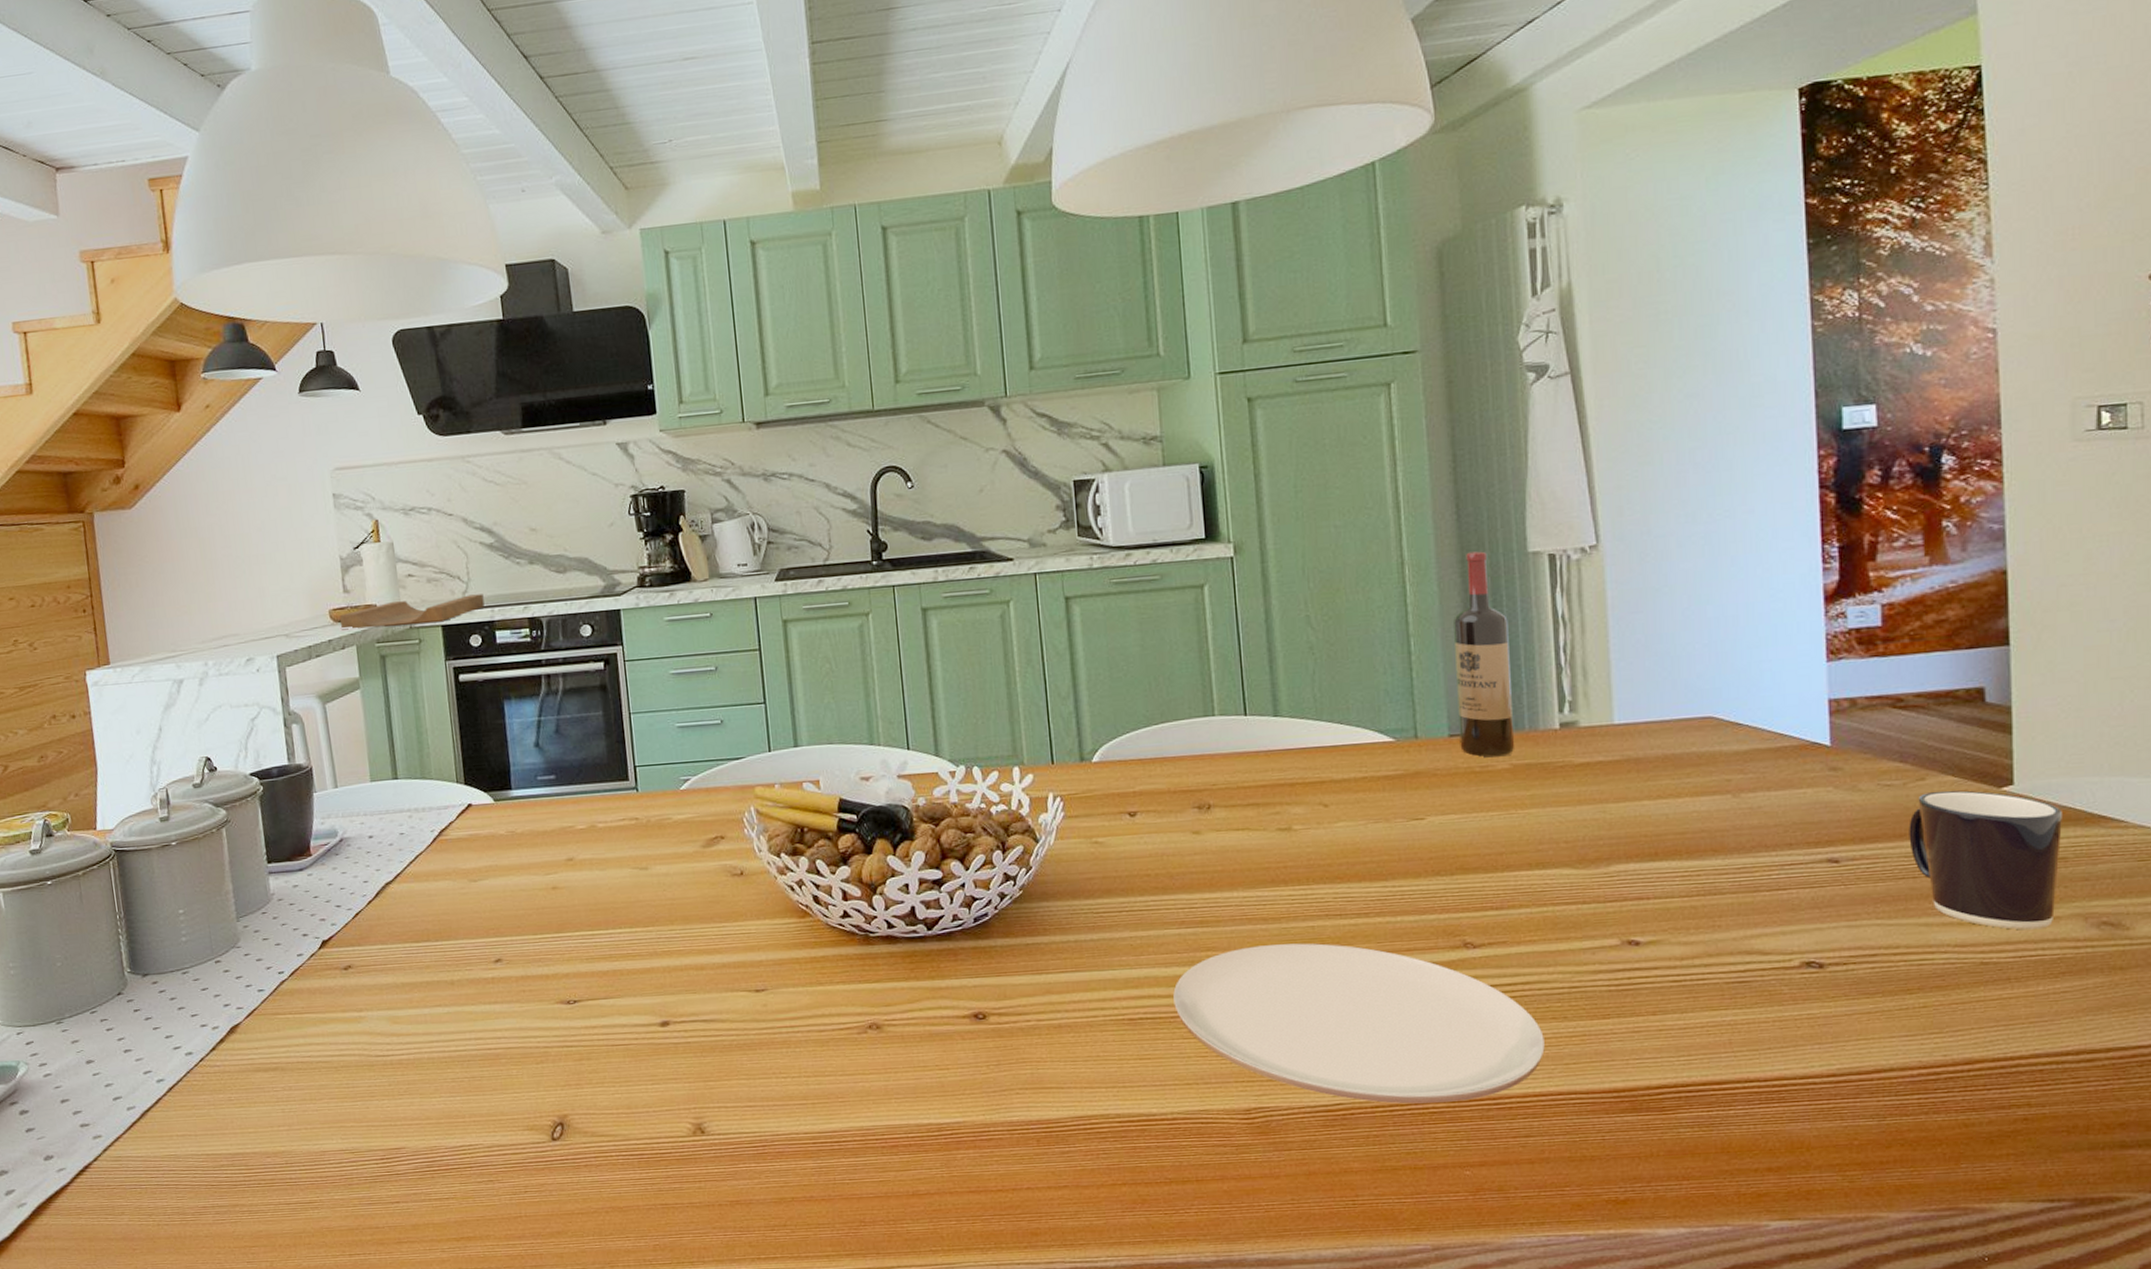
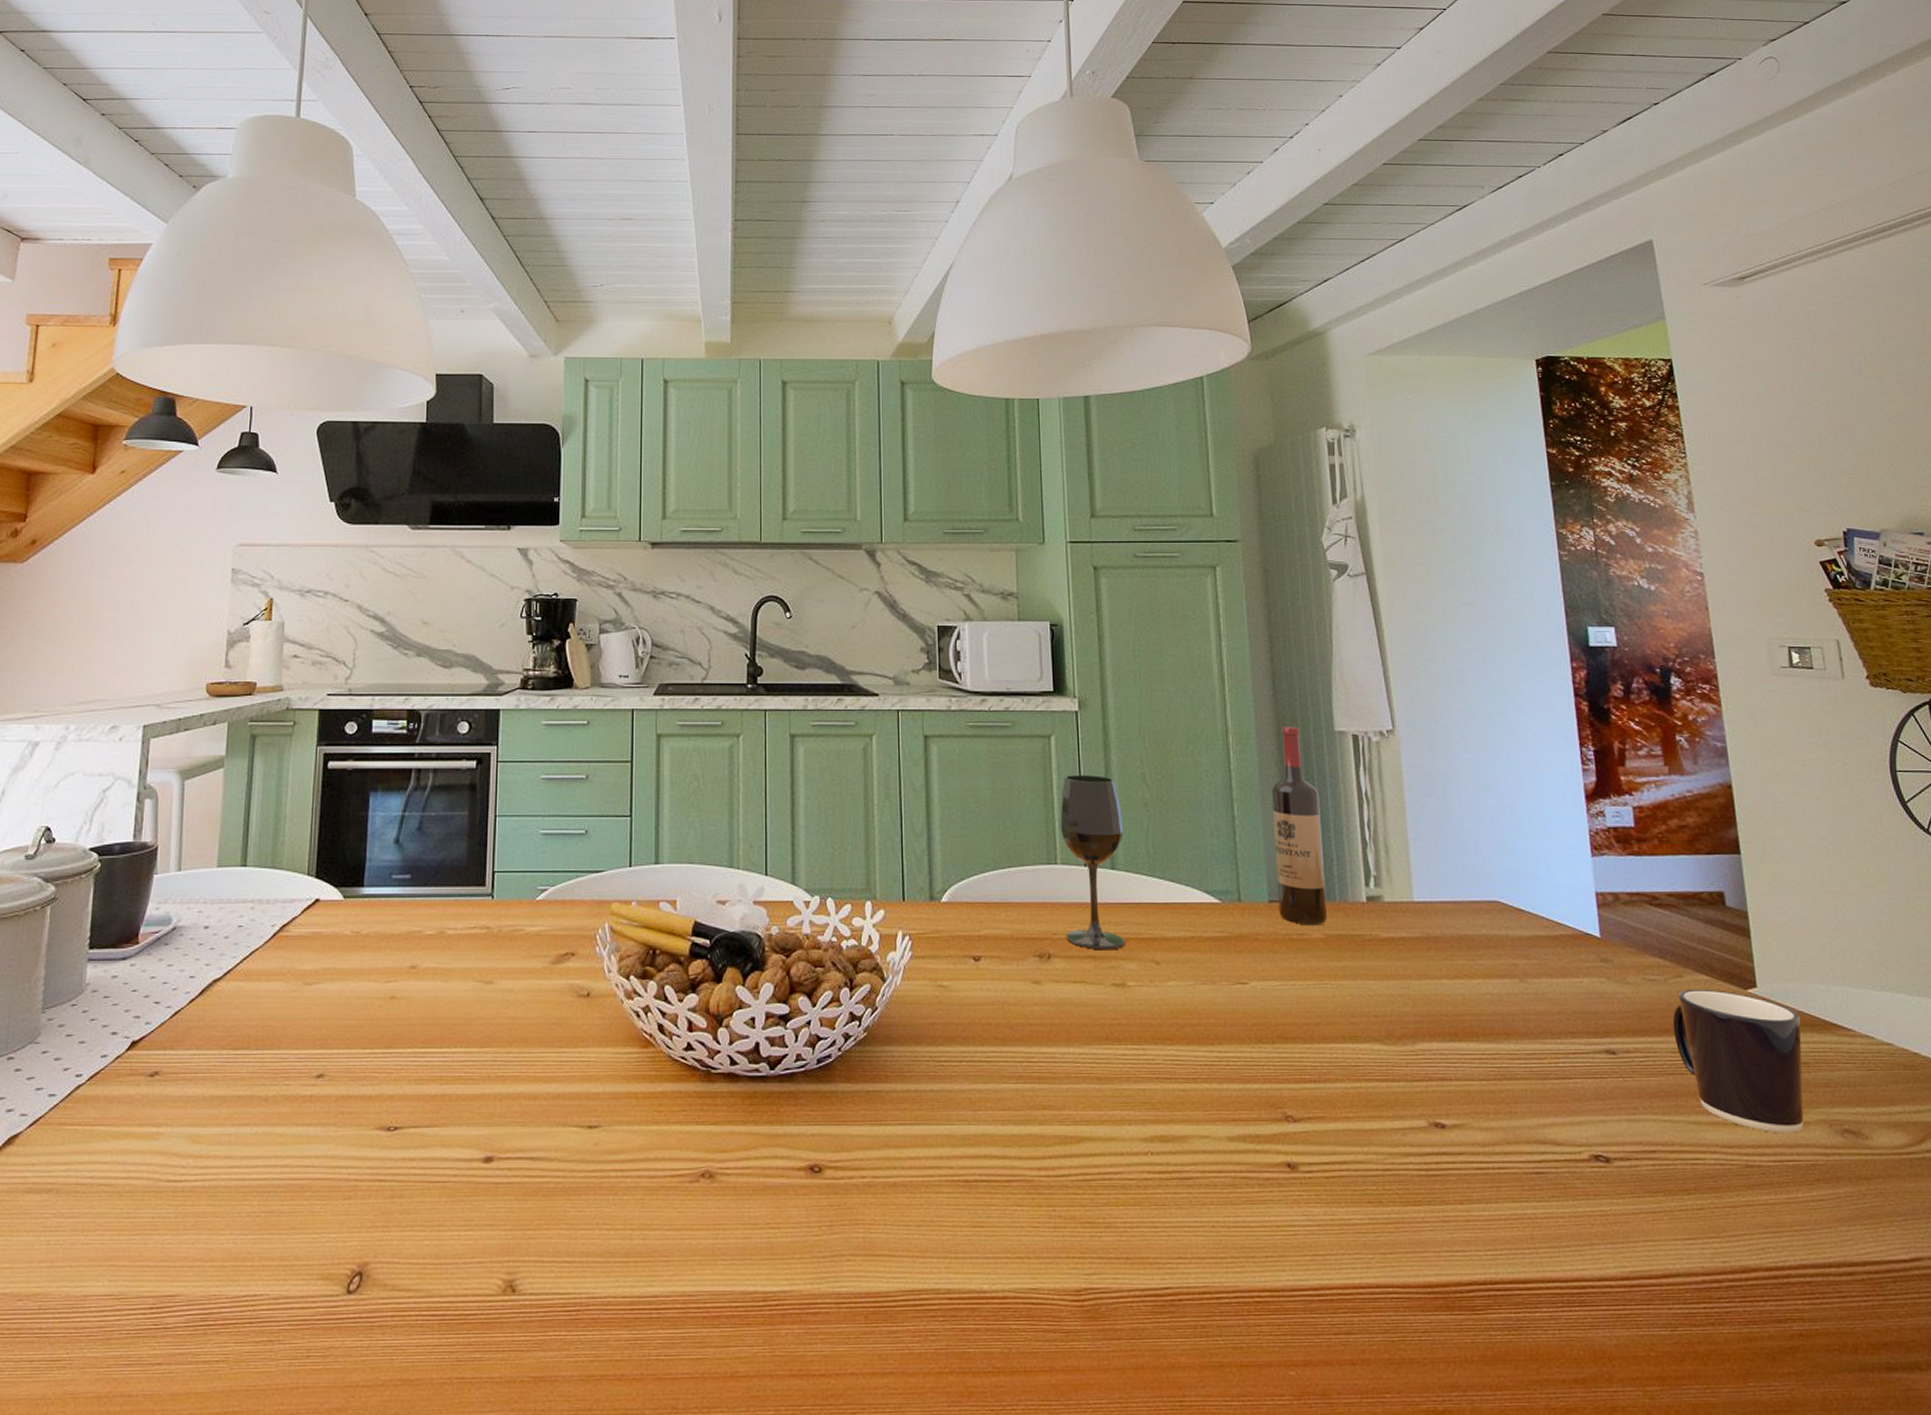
cutting board: present [340,594,485,630] -> none [216,681,366,705]
plate: present [1173,943,1545,1104] -> none [1009,1106,1362,1292]
wine glass: none [1215,622,1292,797] -> present [1059,774,1126,951]

